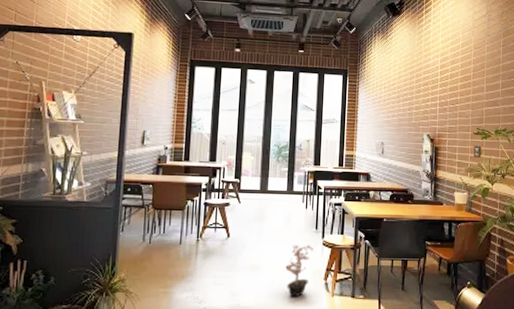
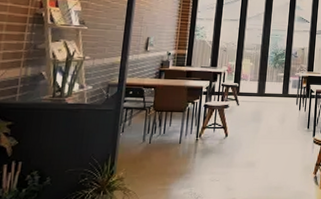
potted plant: present [285,244,314,297] -> none [279,142,305,191]

